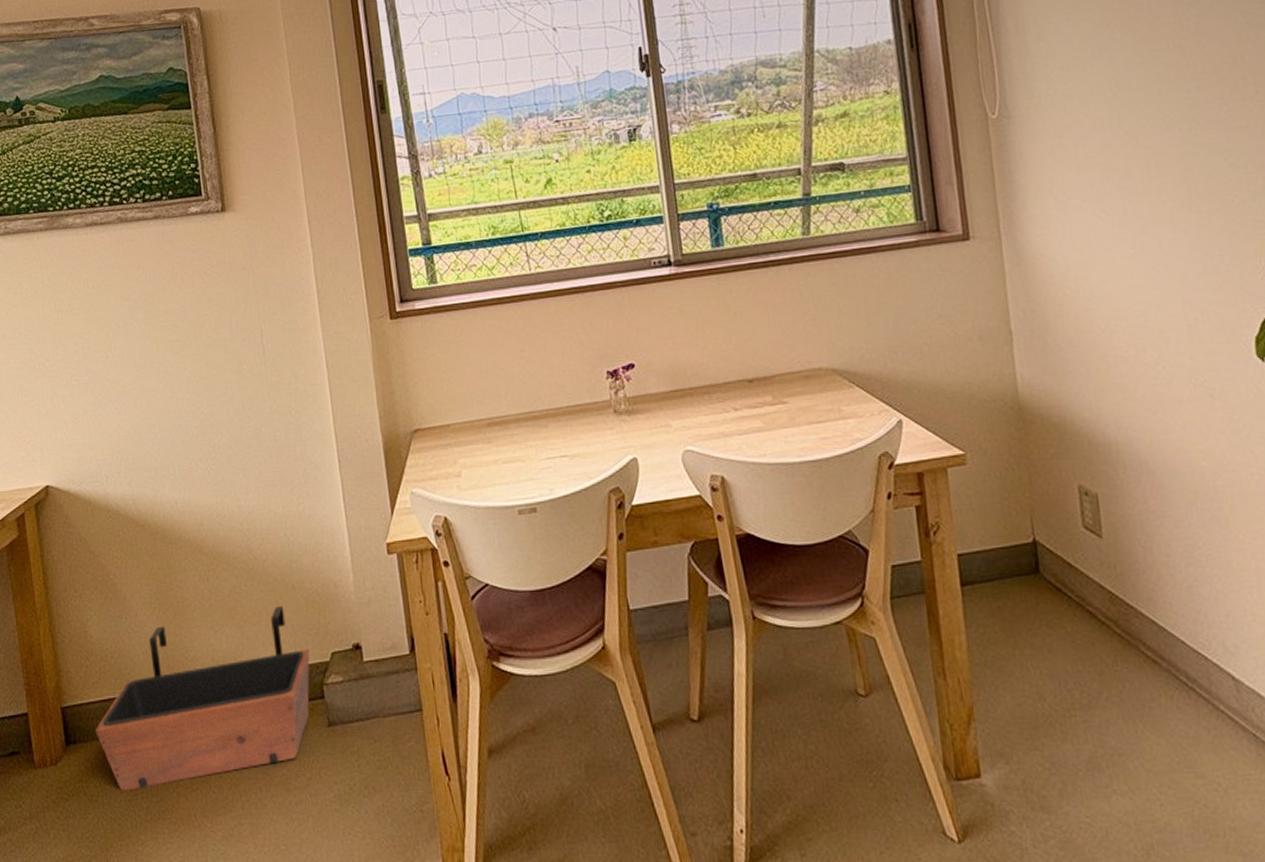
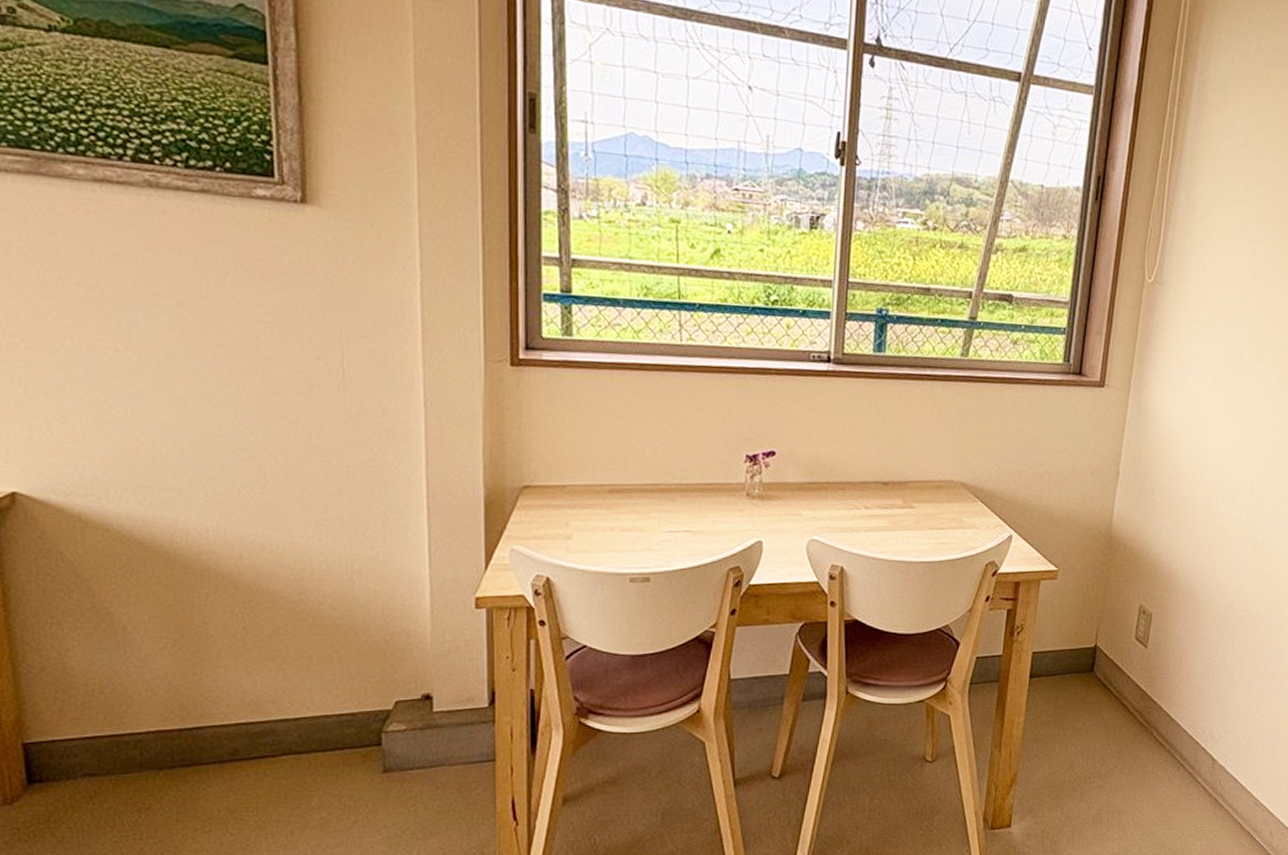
planter: present [95,605,310,791] -> none [72,650,368,832]

